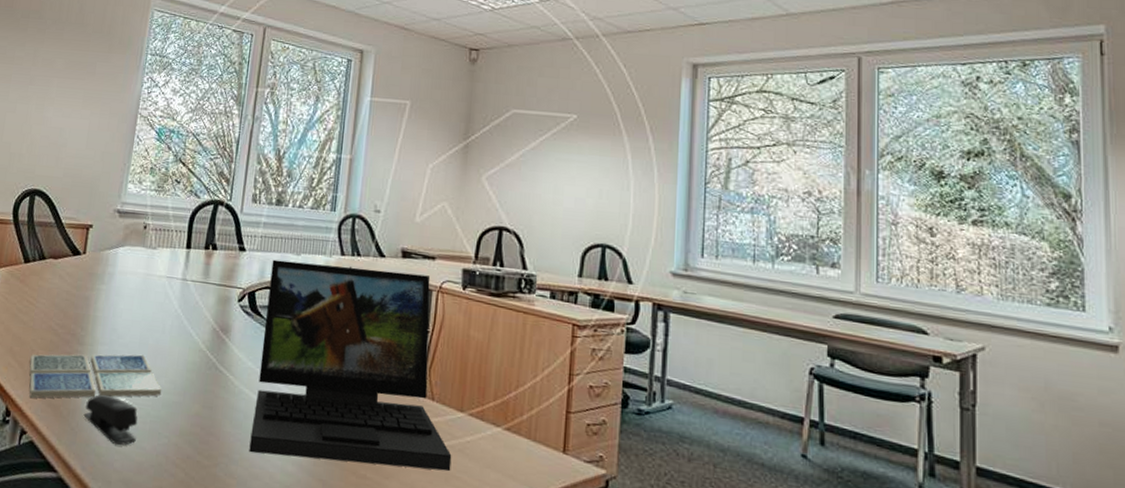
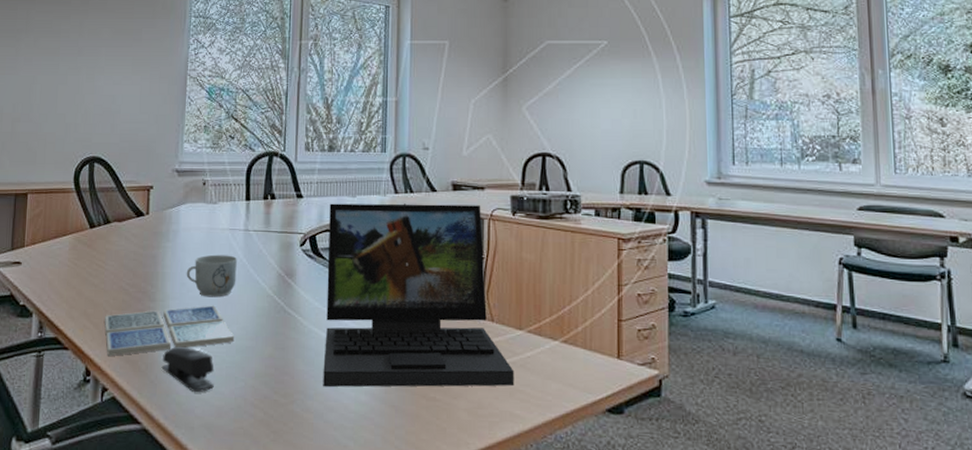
mug: none [118,302,172,348] -> present [186,254,237,298]

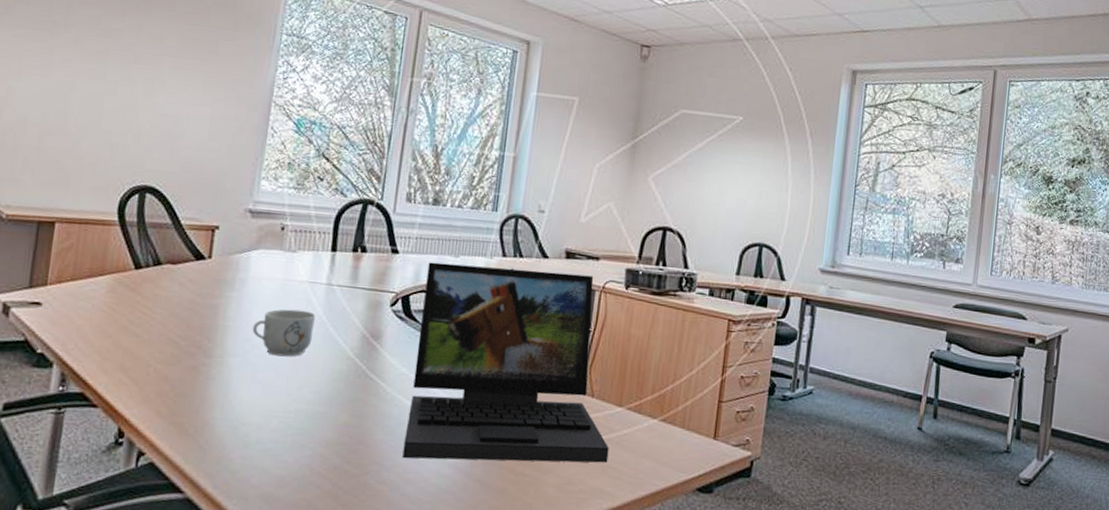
drink coaster: present [104,305,235,357] -> none [146,365,305,417]
stapler: present [161,346,214,392] -> none [213,408,278,460]

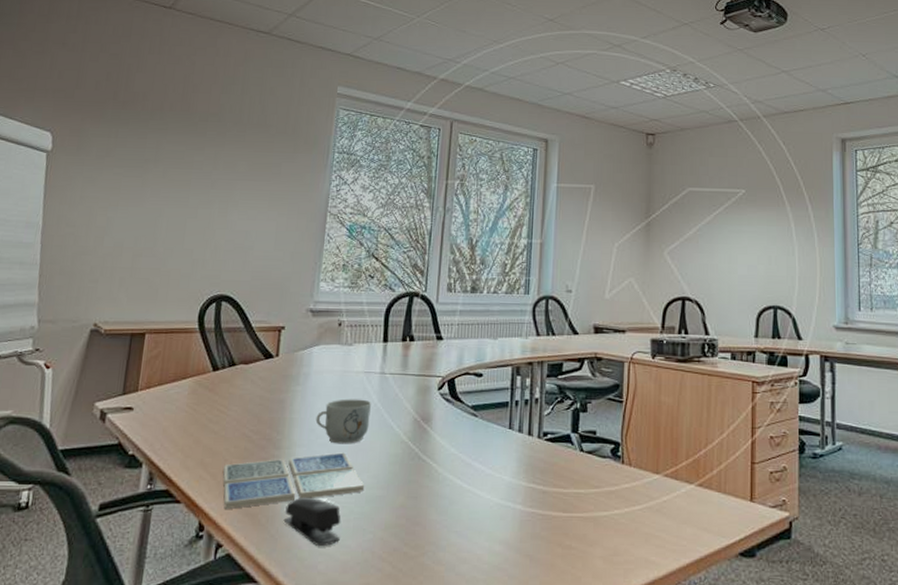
drink coaster: none [146,365,305,417] -> present [223,452,365,510]
stapler: none [213,408,278,460] -> present [283,497,341,546]
laptop: present [402,262,609,463] -> none [456,346,651,538]

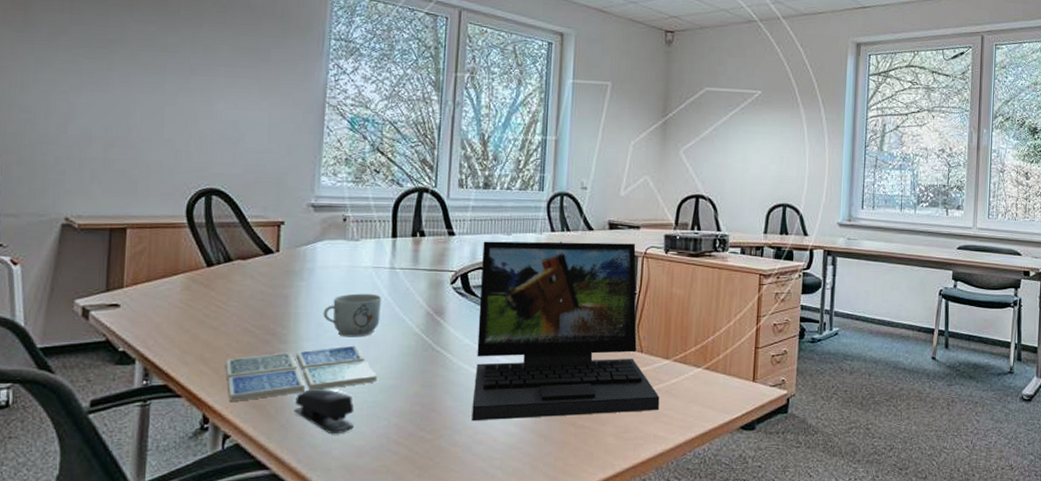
laptop: none [456,346,651,538] -> present [472,241,660,421]

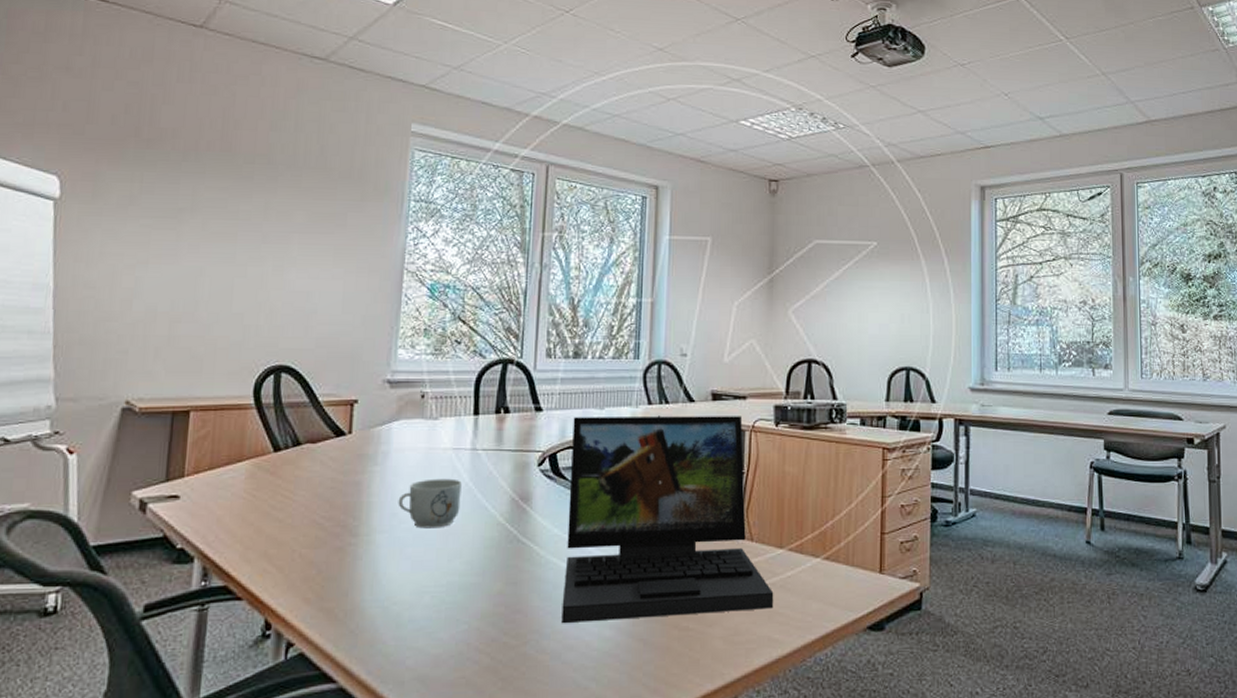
drink coaster: present [226,345,378,403] -> none [291,537,457,606]
stapler: present [293,388,354,433] -> none [364,587,431,640]

